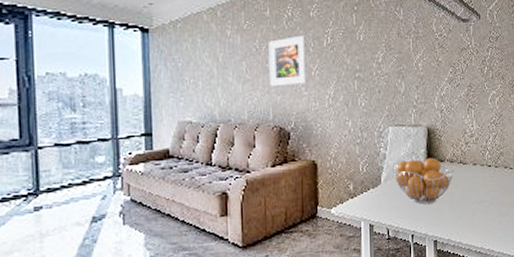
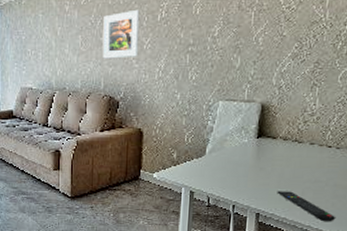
fruit basket: present [393,157,454,204] -> none [219,133,287,178]
remote control: none [450,214,503,242] -> present [277,191,336,222]

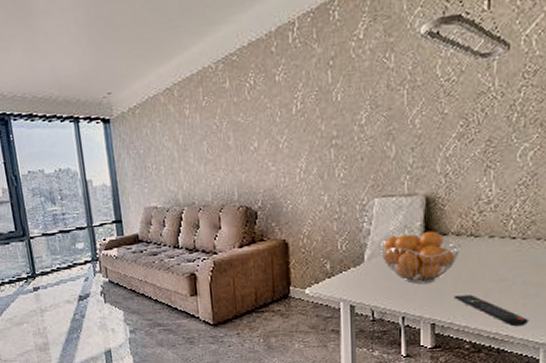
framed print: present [102,9,140,59] -> none [230,103,274,165]
fruit basket: none [219,133,287,178] -> present [379,230,461,284]

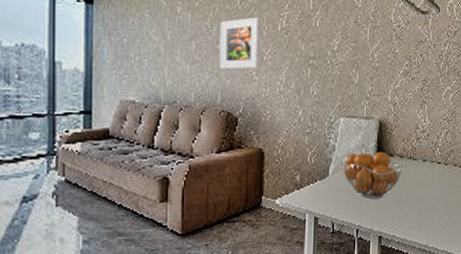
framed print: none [230,103,274,165] -> present [219,17,260,70]
remote control: present [454,294,530,327] -> none [396,210,448,240]

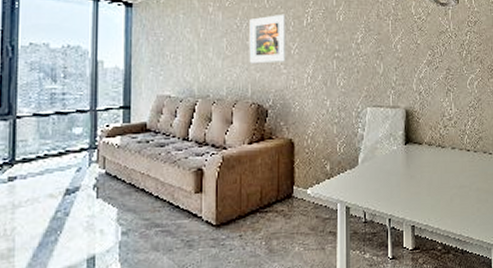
fruit basket: present [341,151,403,199] -> none [370,140,432,187]

